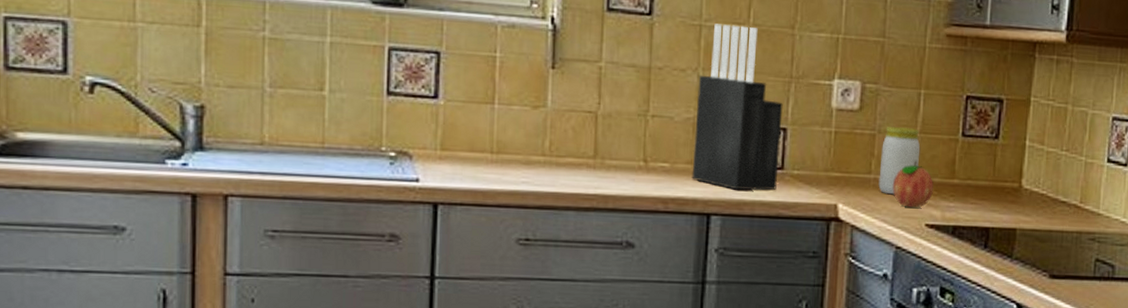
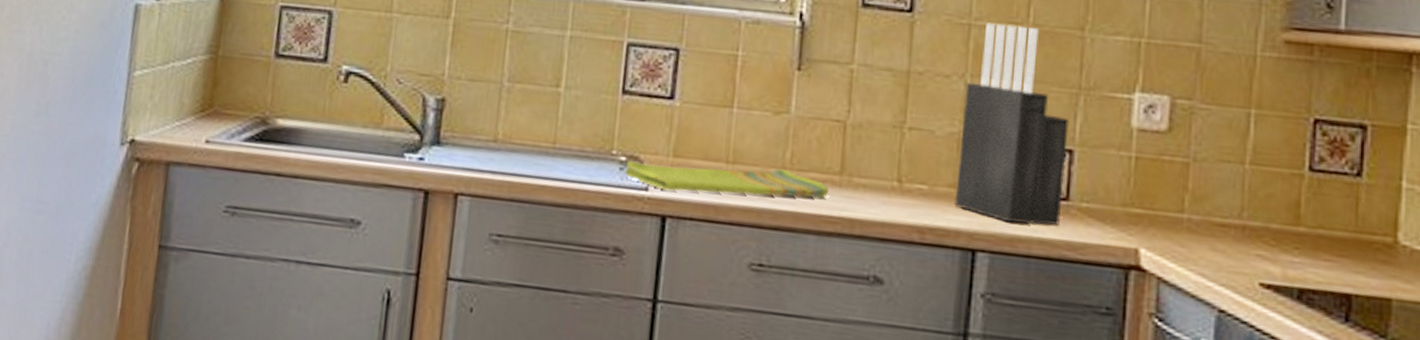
dish towel: none [396,155,584,181] -> present [625,161,829,198]
jar: present [878,127,921,195] -> none [1194,154,1251,242]
fruit: present [892,160,934,208] -> none [1213,198,1270,261]

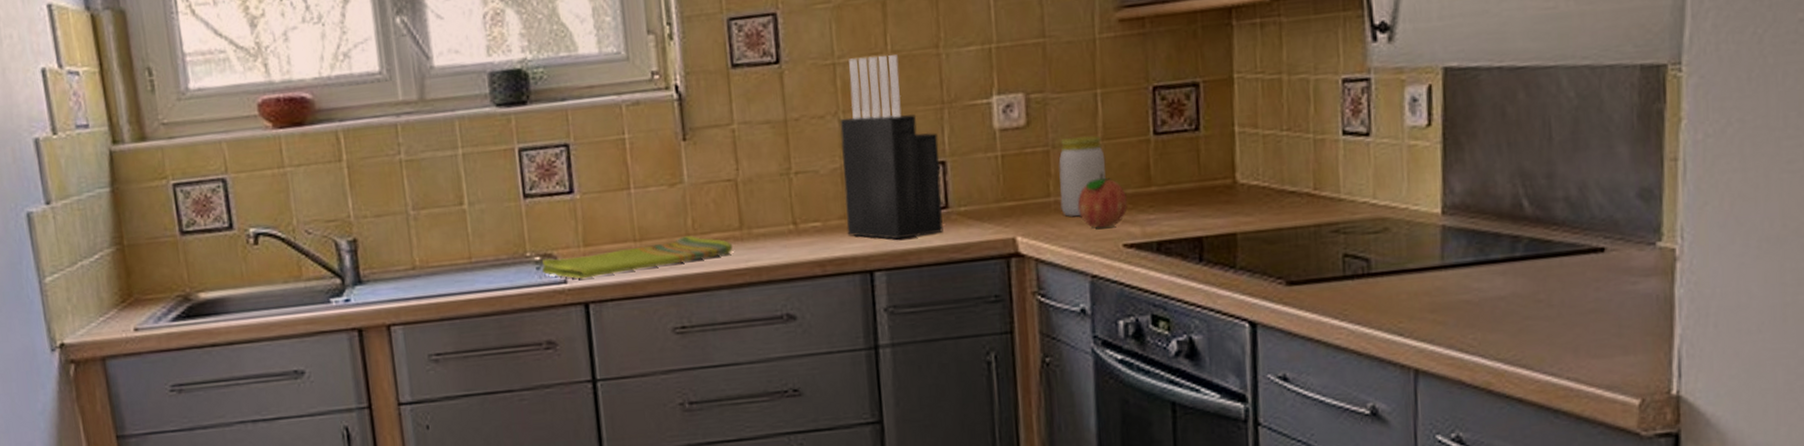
jar: none [1194,154,1251,242] -> present [1058,135,1106,217]
fruit: none [1213,198,1270,261] -> present [1077,172,1127,228]

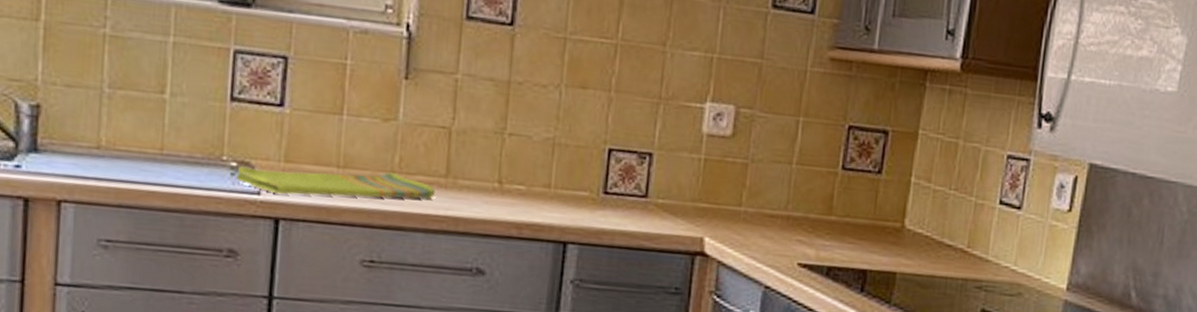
knife block: present [839,55,944,240] -> none [549,37,650,220]
jar: present [1058,135,1106,217] -> none [749,156,796,230]
fruit: present [1077,172,1127,228] -> none [764,193,809,245]

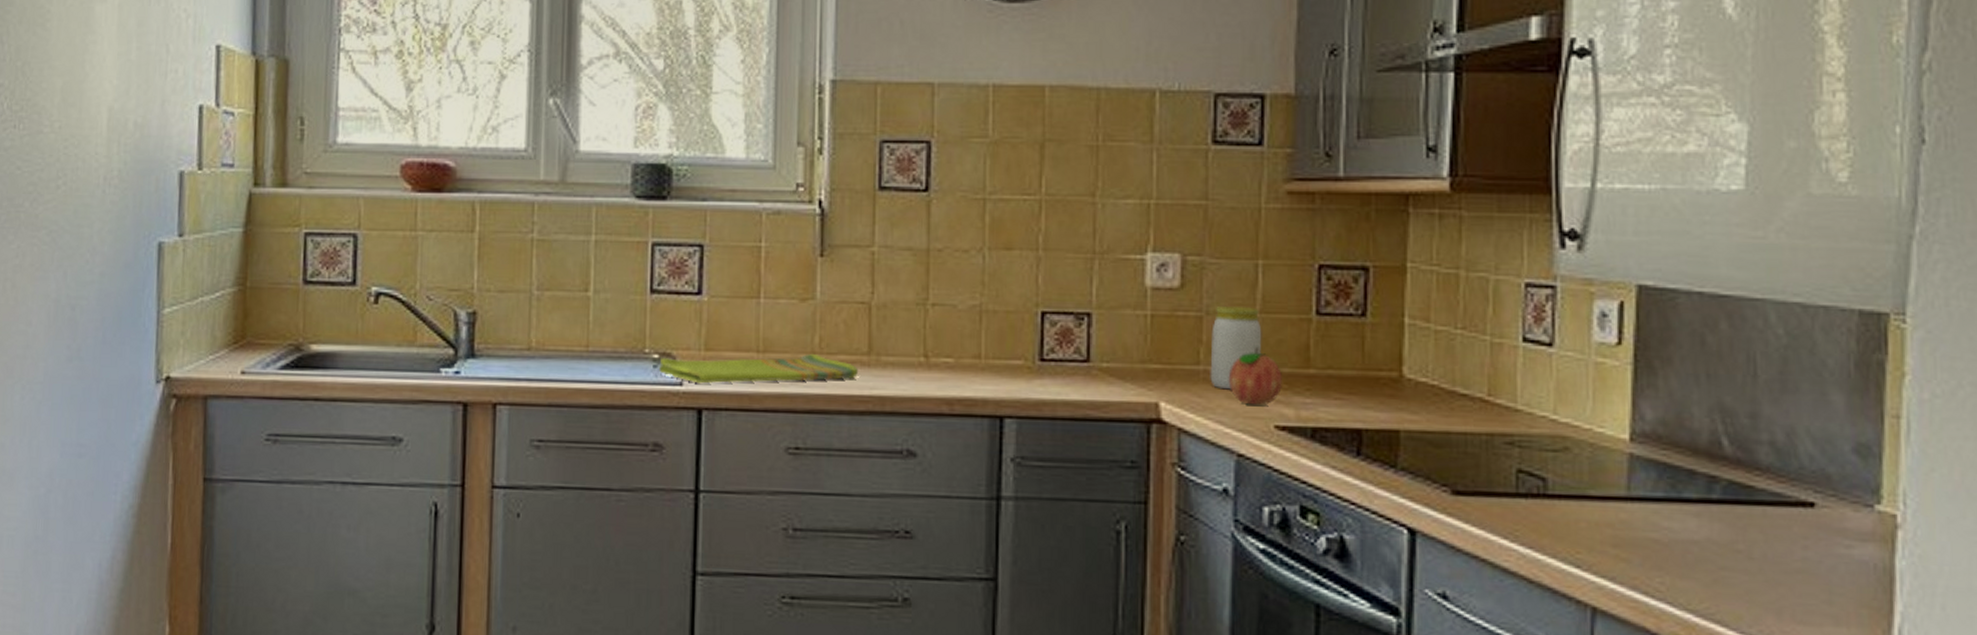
jar: none [749,156,796,230] -> present [1210,307,1262,390]
fruit: none [764,193,809,245] -> present [1228,346,1282,405]

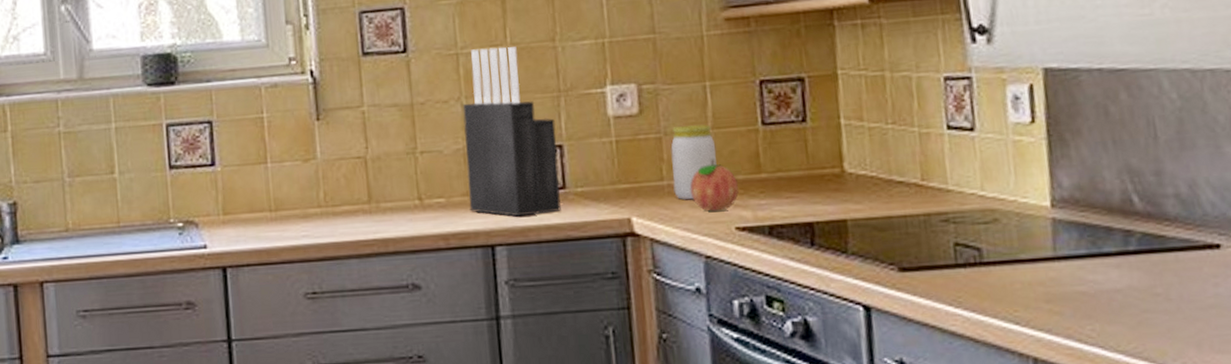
dish towel: present [659,353,858,384] -> none [184,207,361,245]
knife block: none [980,196,1085,388] -> present [462,47,562,217]

